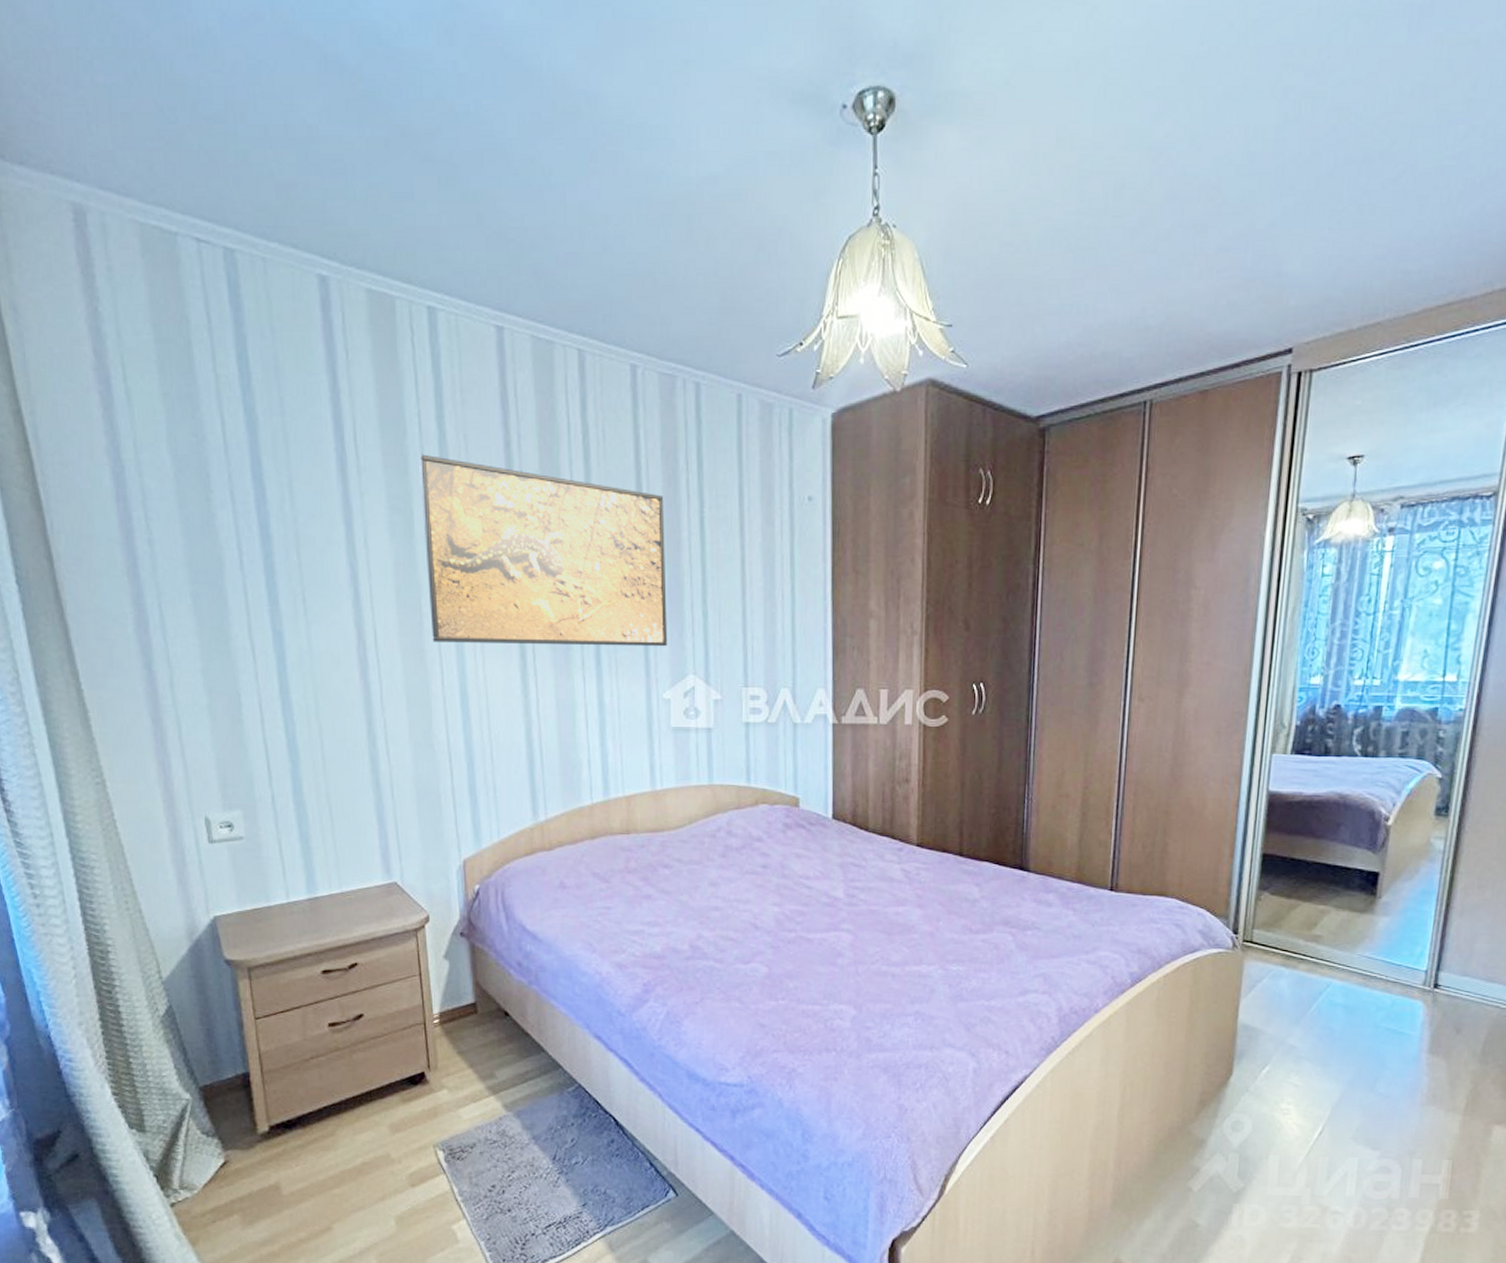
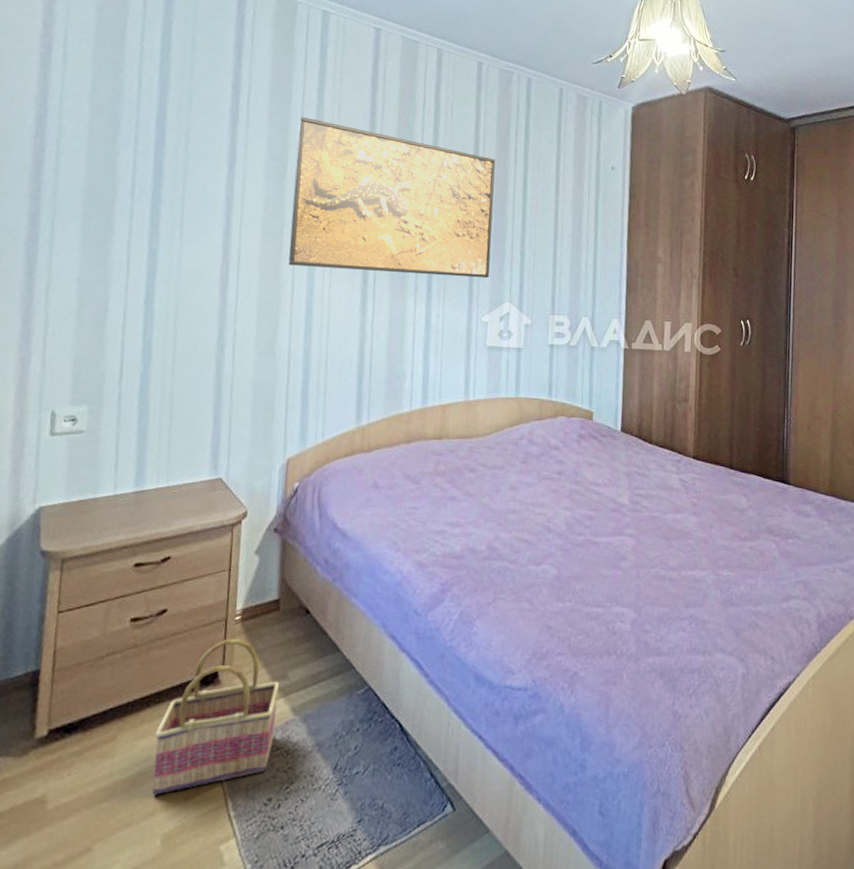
basket: none [372,1041,490,1182] -> present [152,639,280,795]

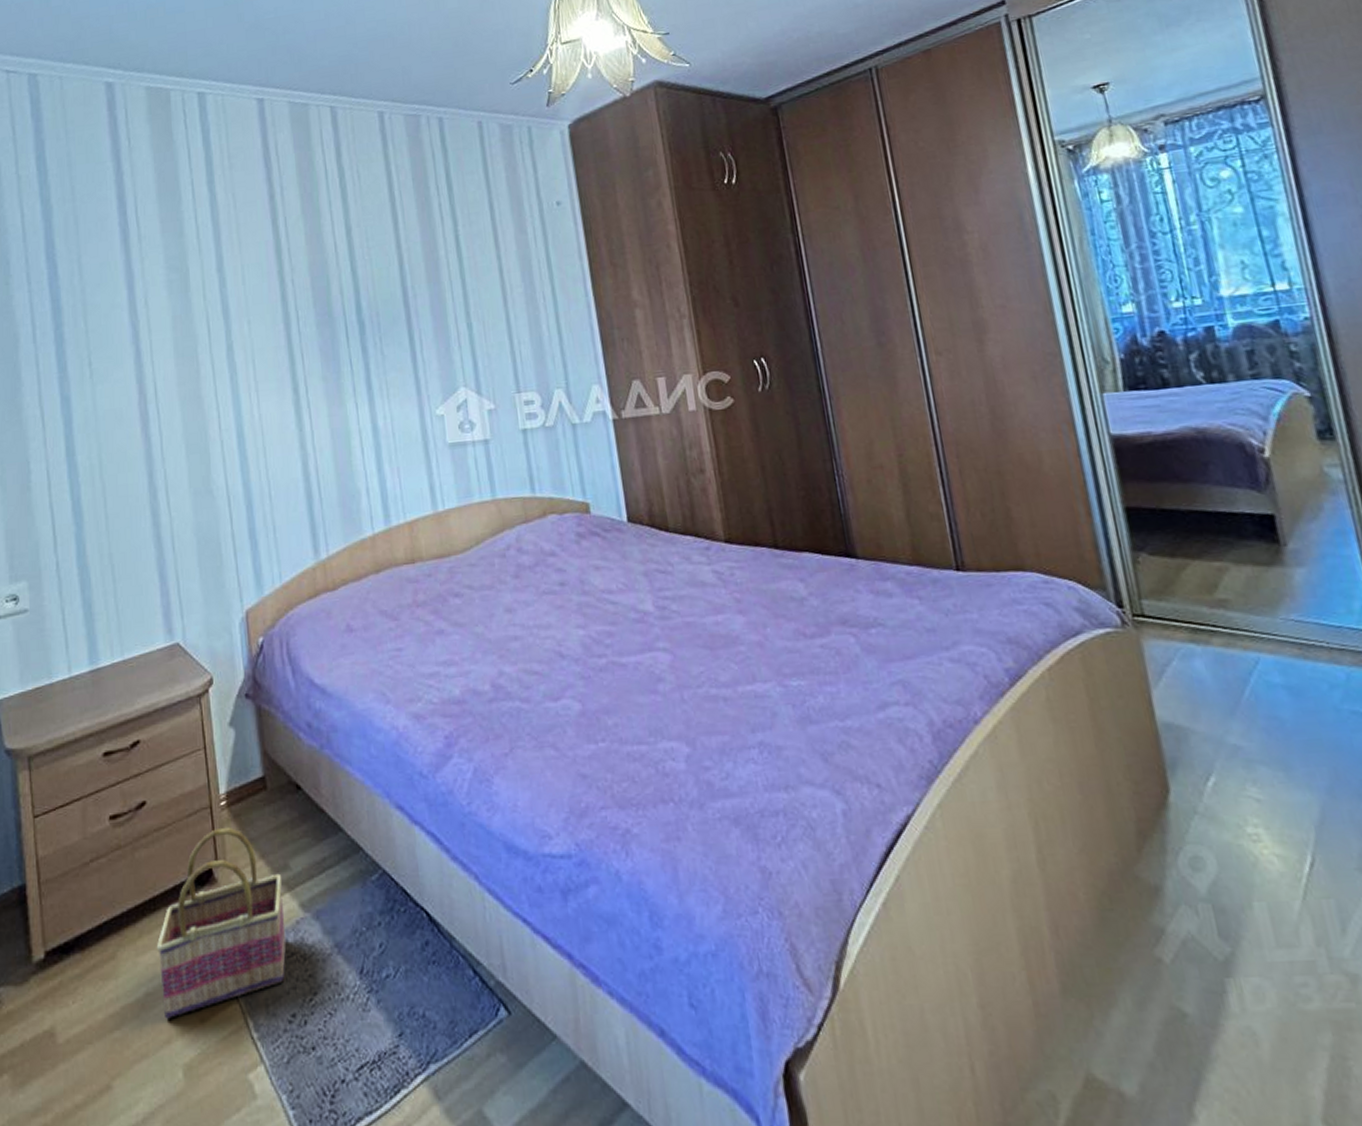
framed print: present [288,116,496,279] -> none [193,216,435,388]

